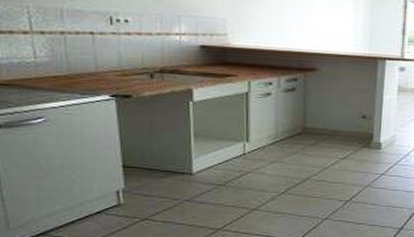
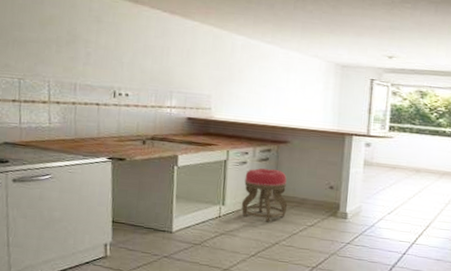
stool: none [267,99,318,157] -> present [241,168,288,222]

